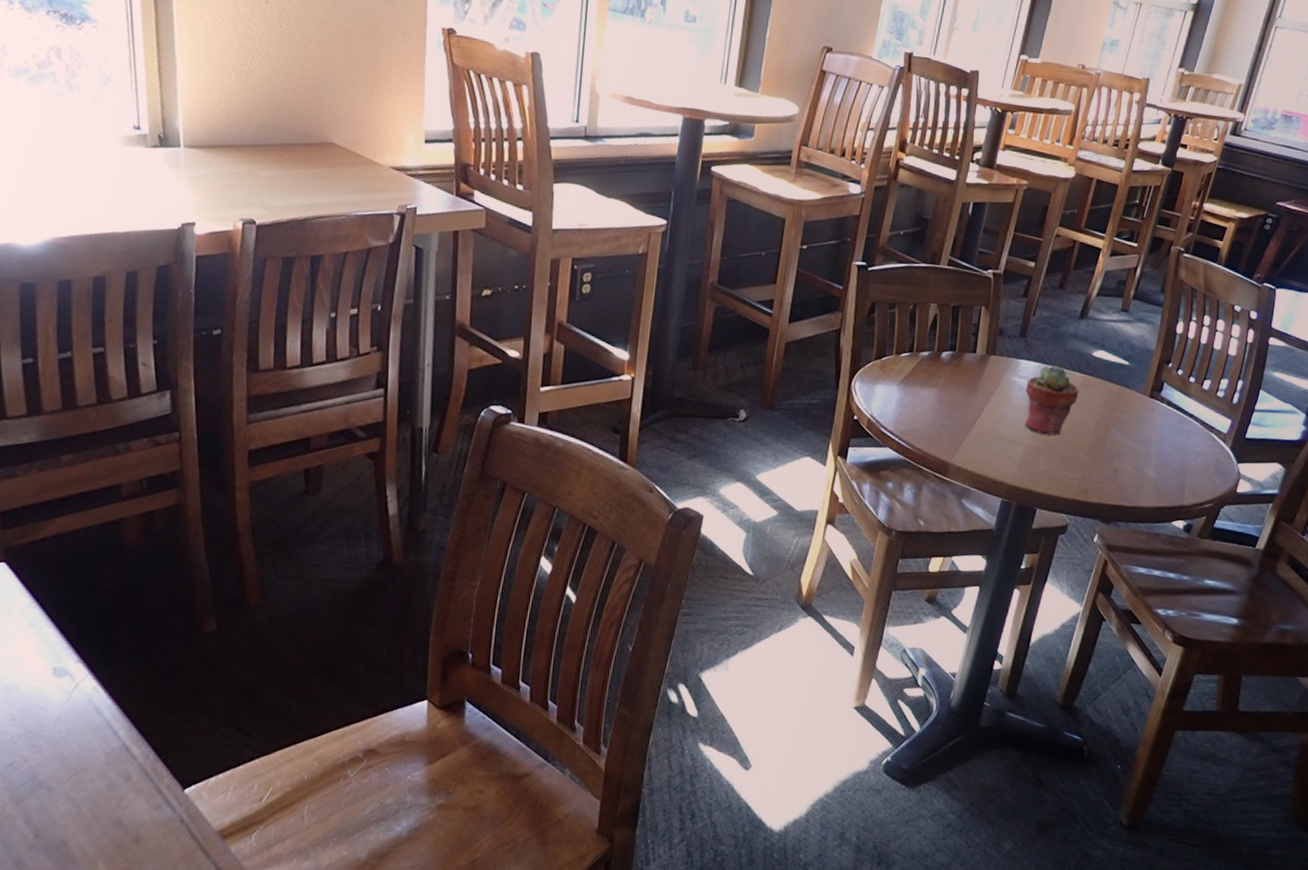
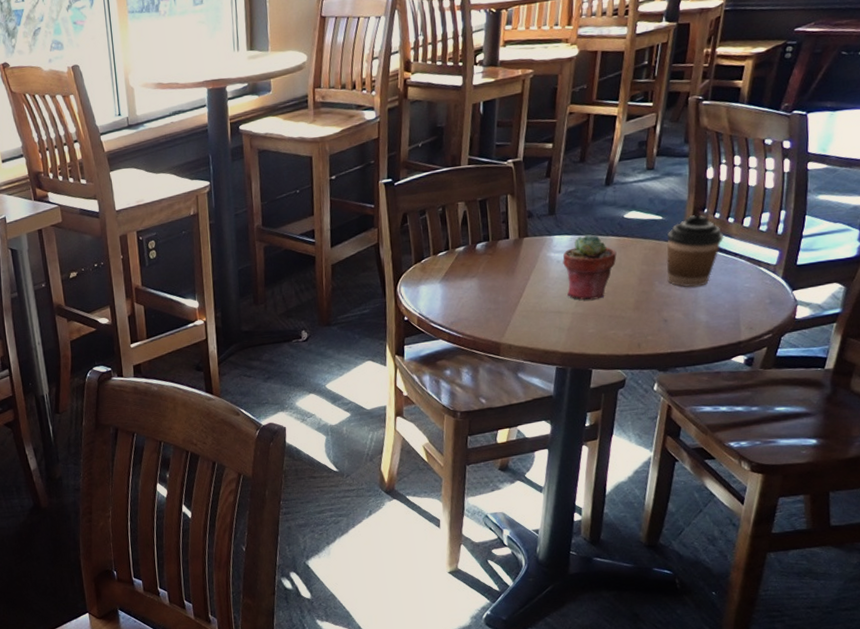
coffee cup: none [1123,367,1184,442] -> present [666,215,725,288]

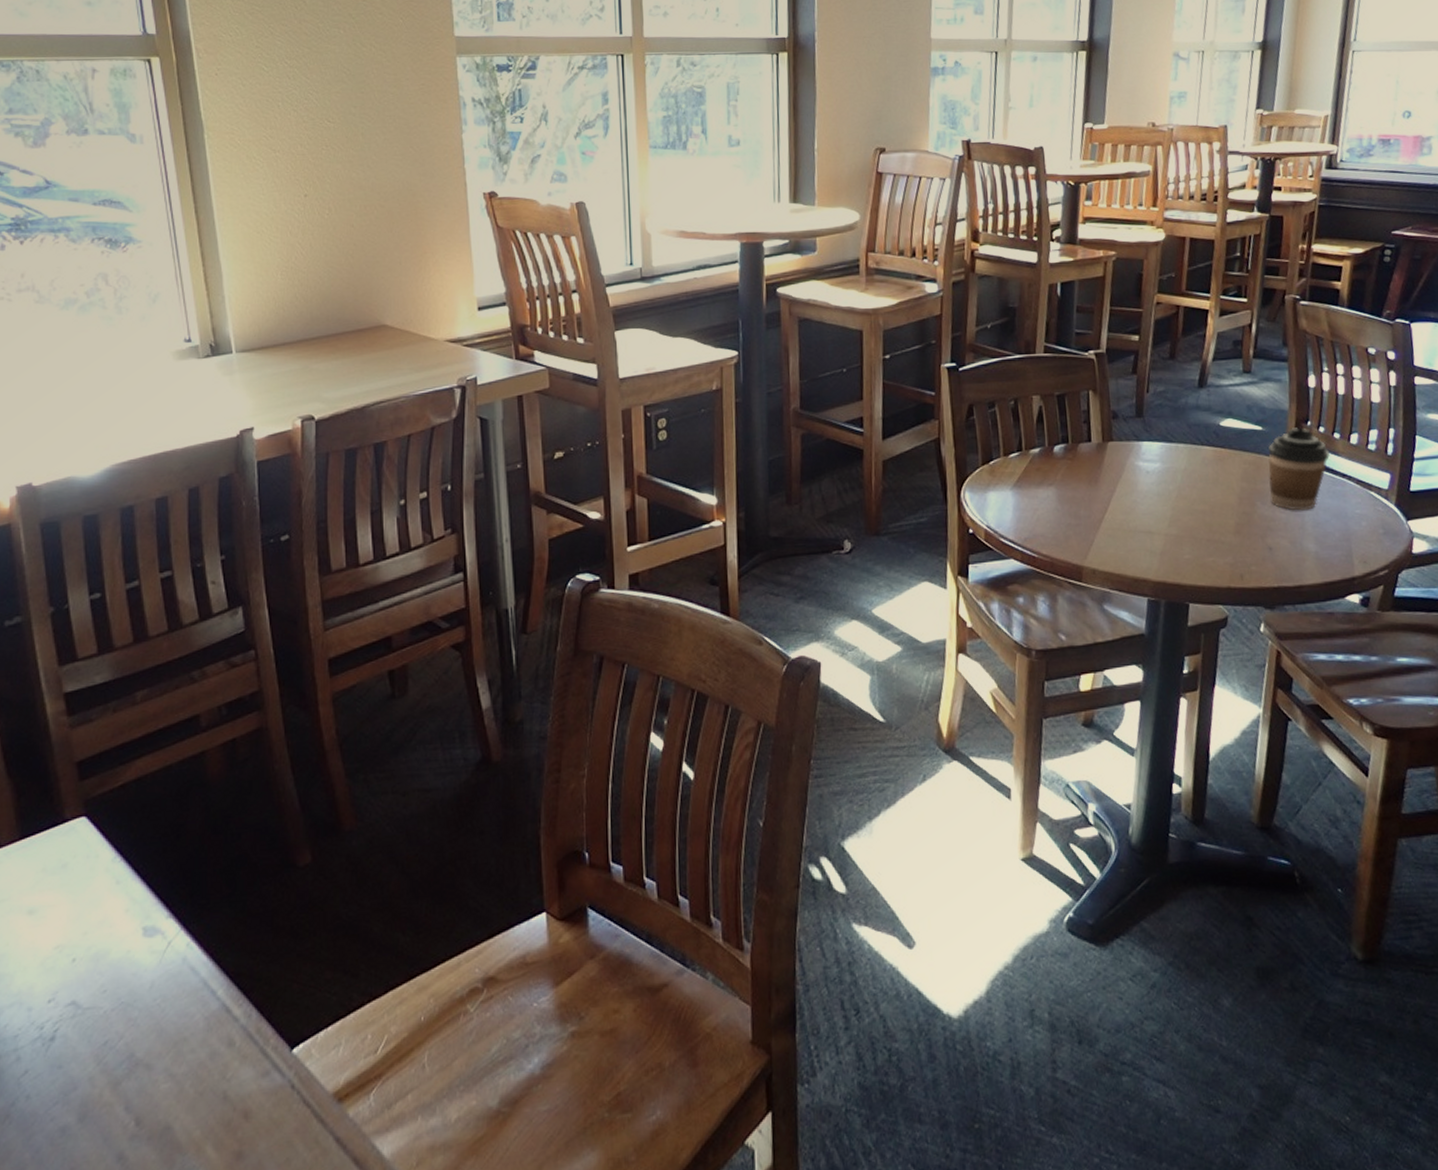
potted succulent: present [563,234,617,300] -> none [1153,442,1214,520]

